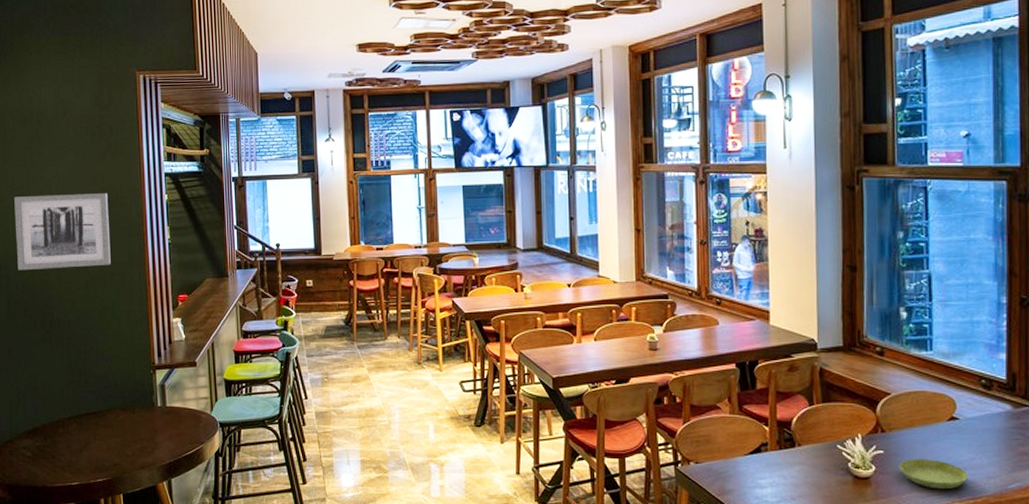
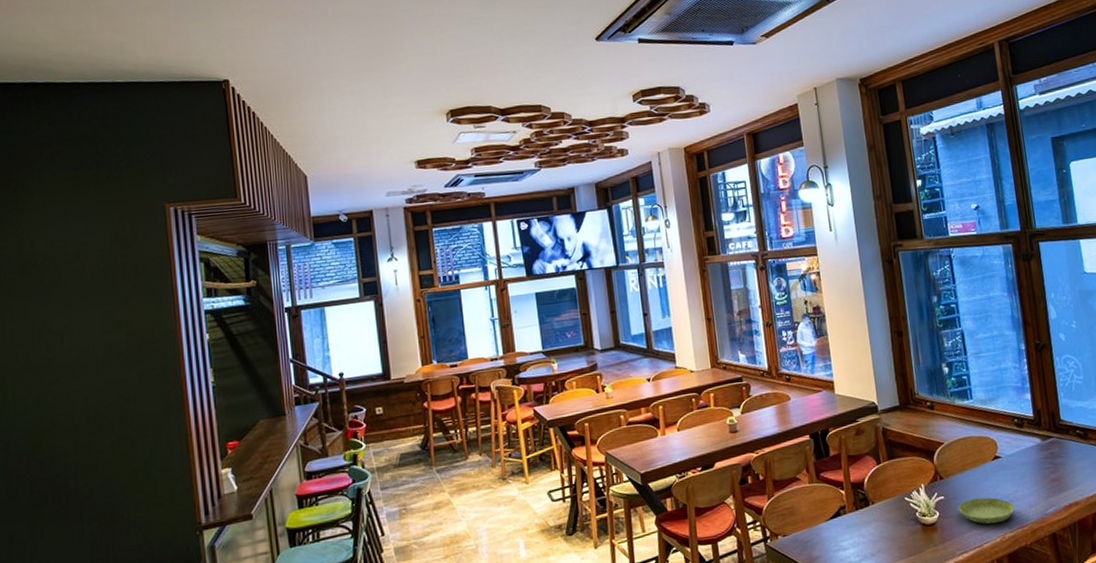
wall art: present [14,193,111,271] -> none [14,340,142,440]

